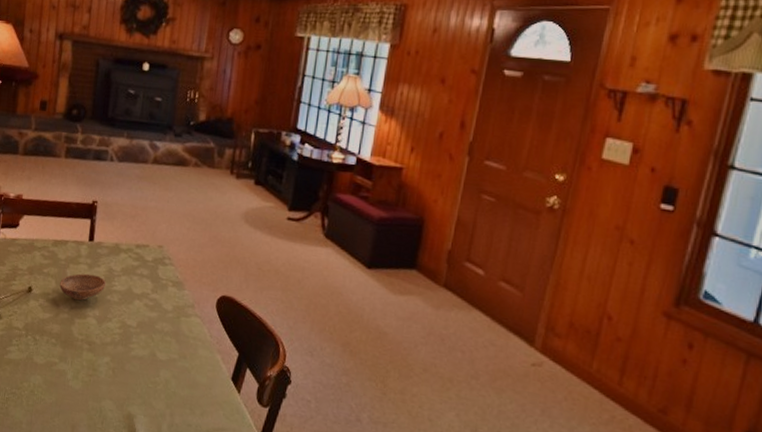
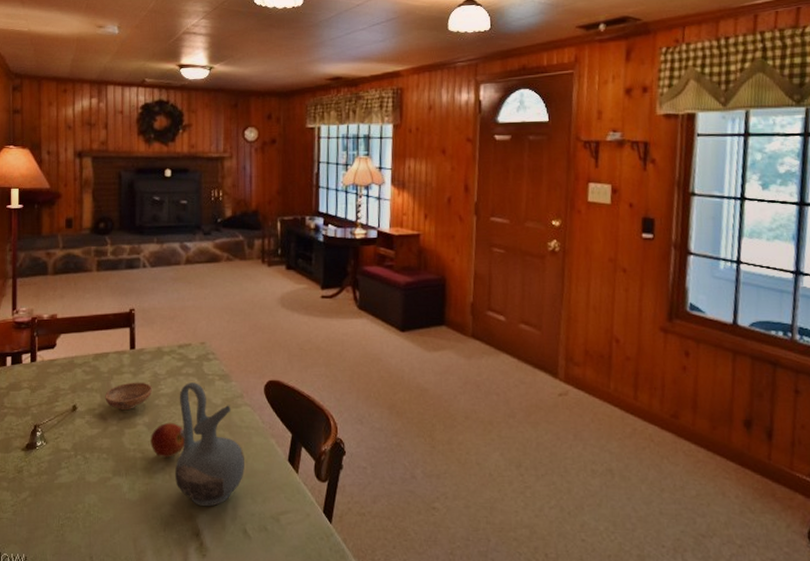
fruit: none [98,319,133,354] -> present [150,423,185,458]
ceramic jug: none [117,283,188,410] -> present [174,382,244,507]

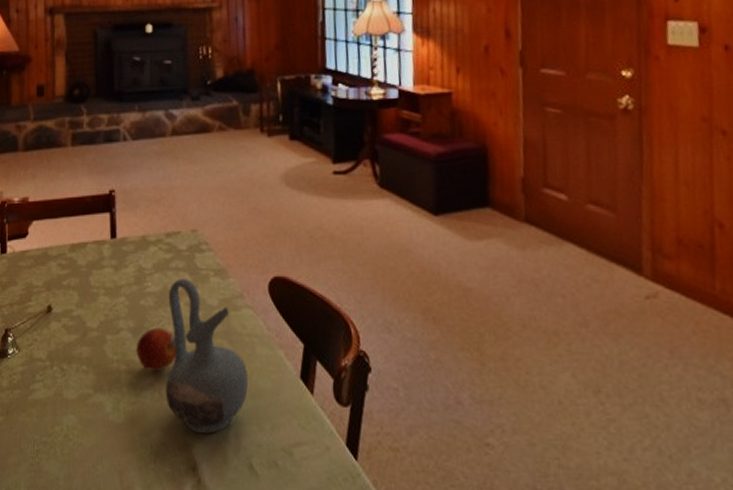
bowl: present [105,382,153,411] -> none [83,278,138,313]

